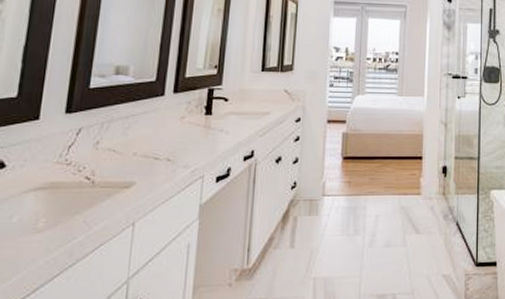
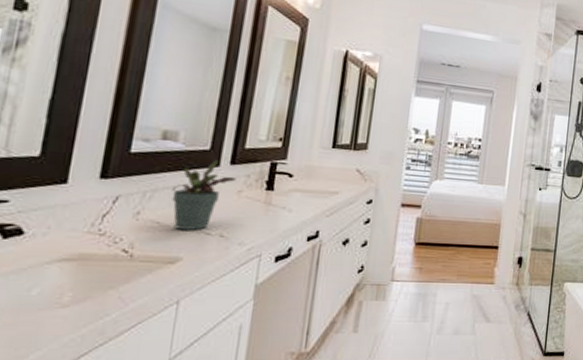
potted plant: none [124,90,179,156] -> present [171,160,237,230]

